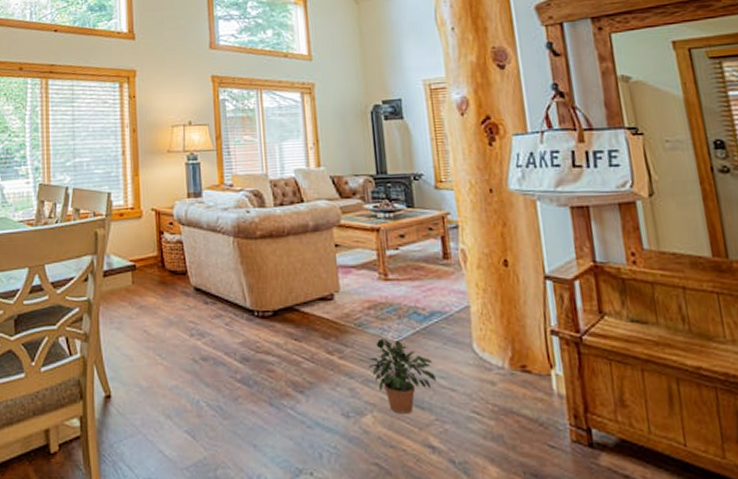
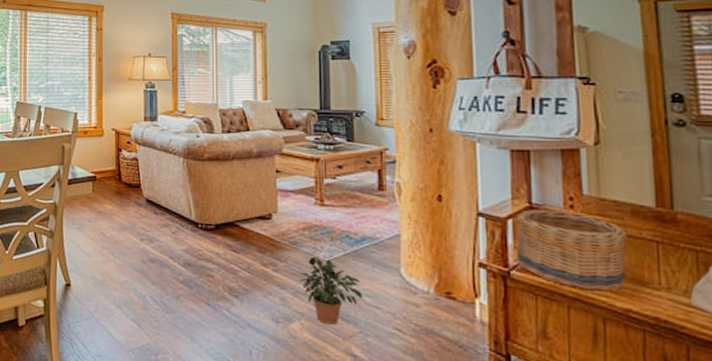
basket: none [582,268,693,350] -> present [516,209,628,292]

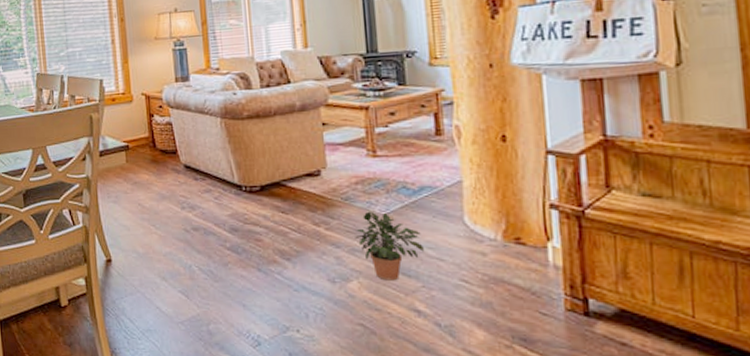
basket: present [516,209,628,292] -> none [589,141,716,224]

